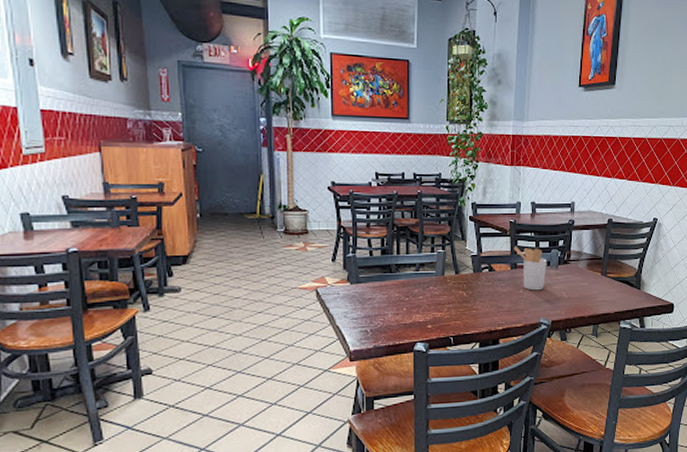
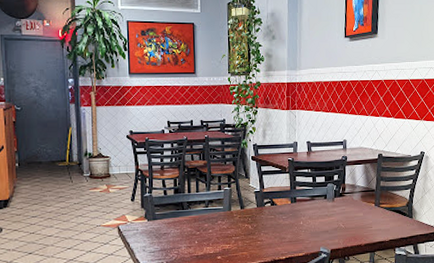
utensil holder: present [513,247,546,291] -> none [292,182,324,222]

